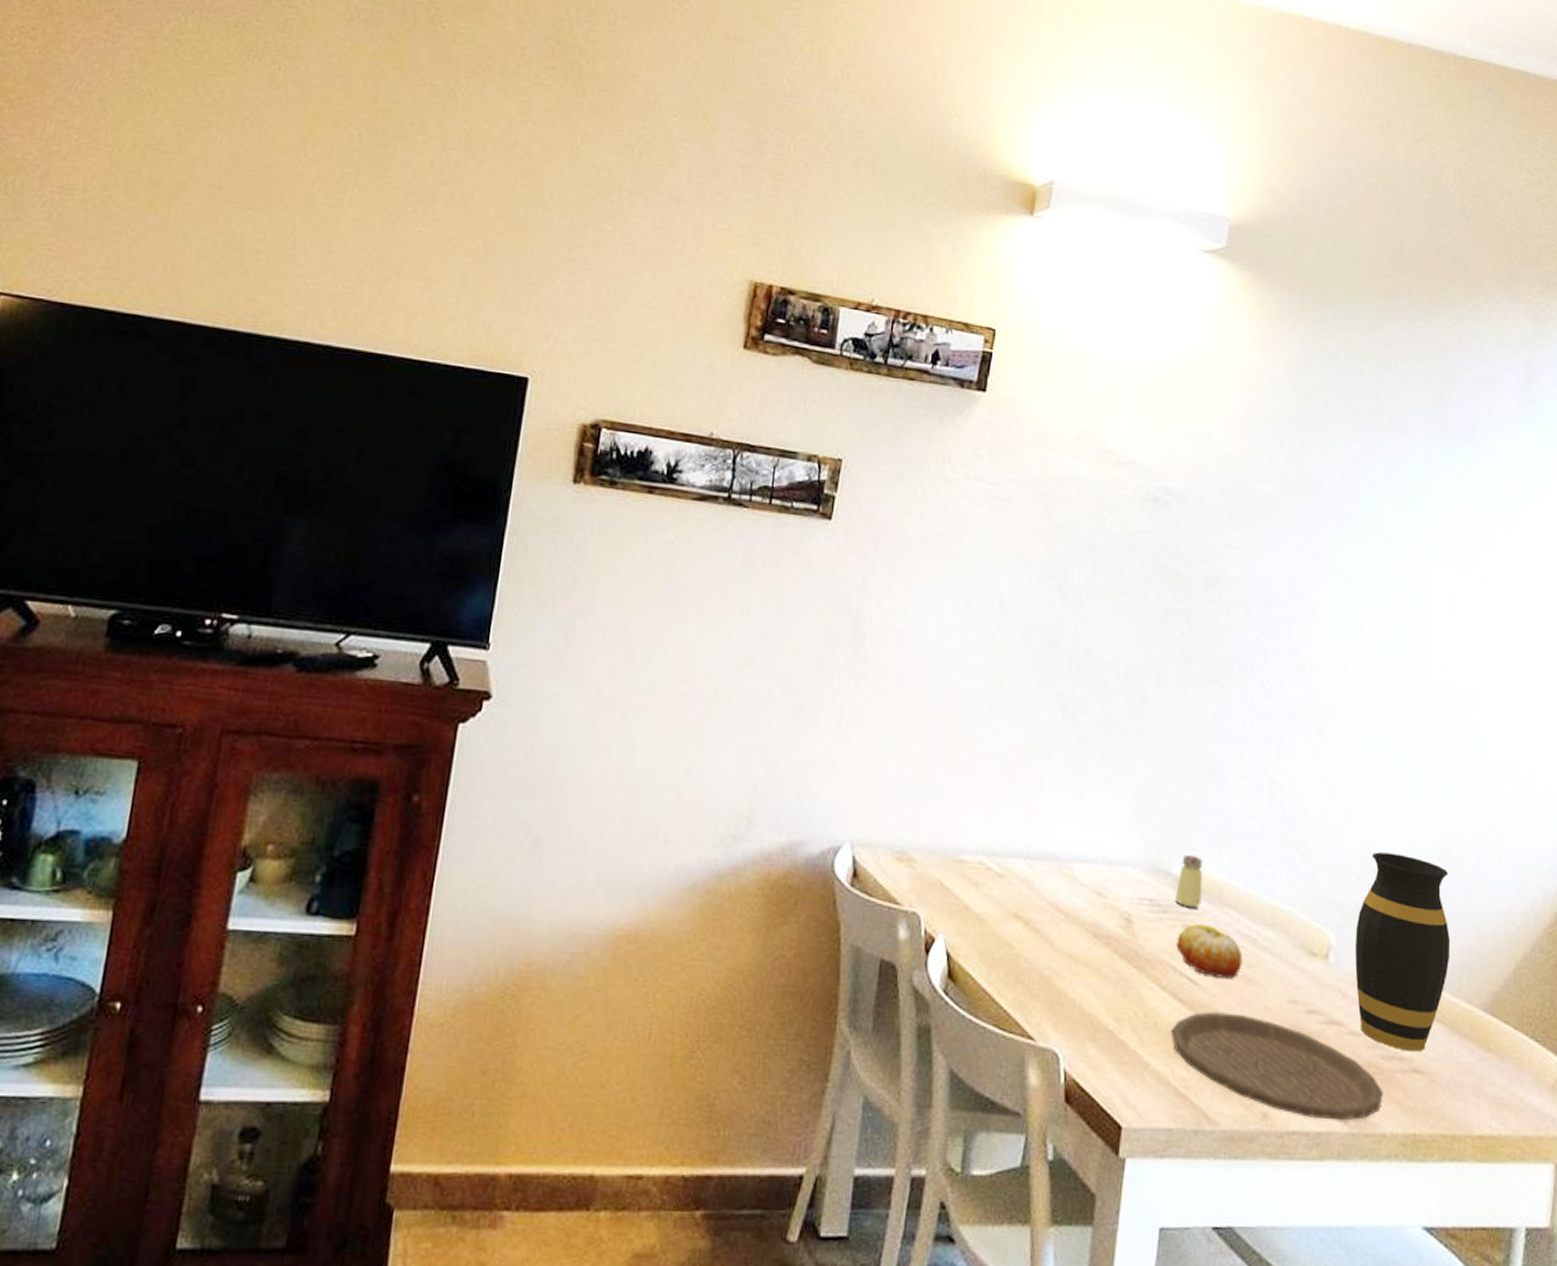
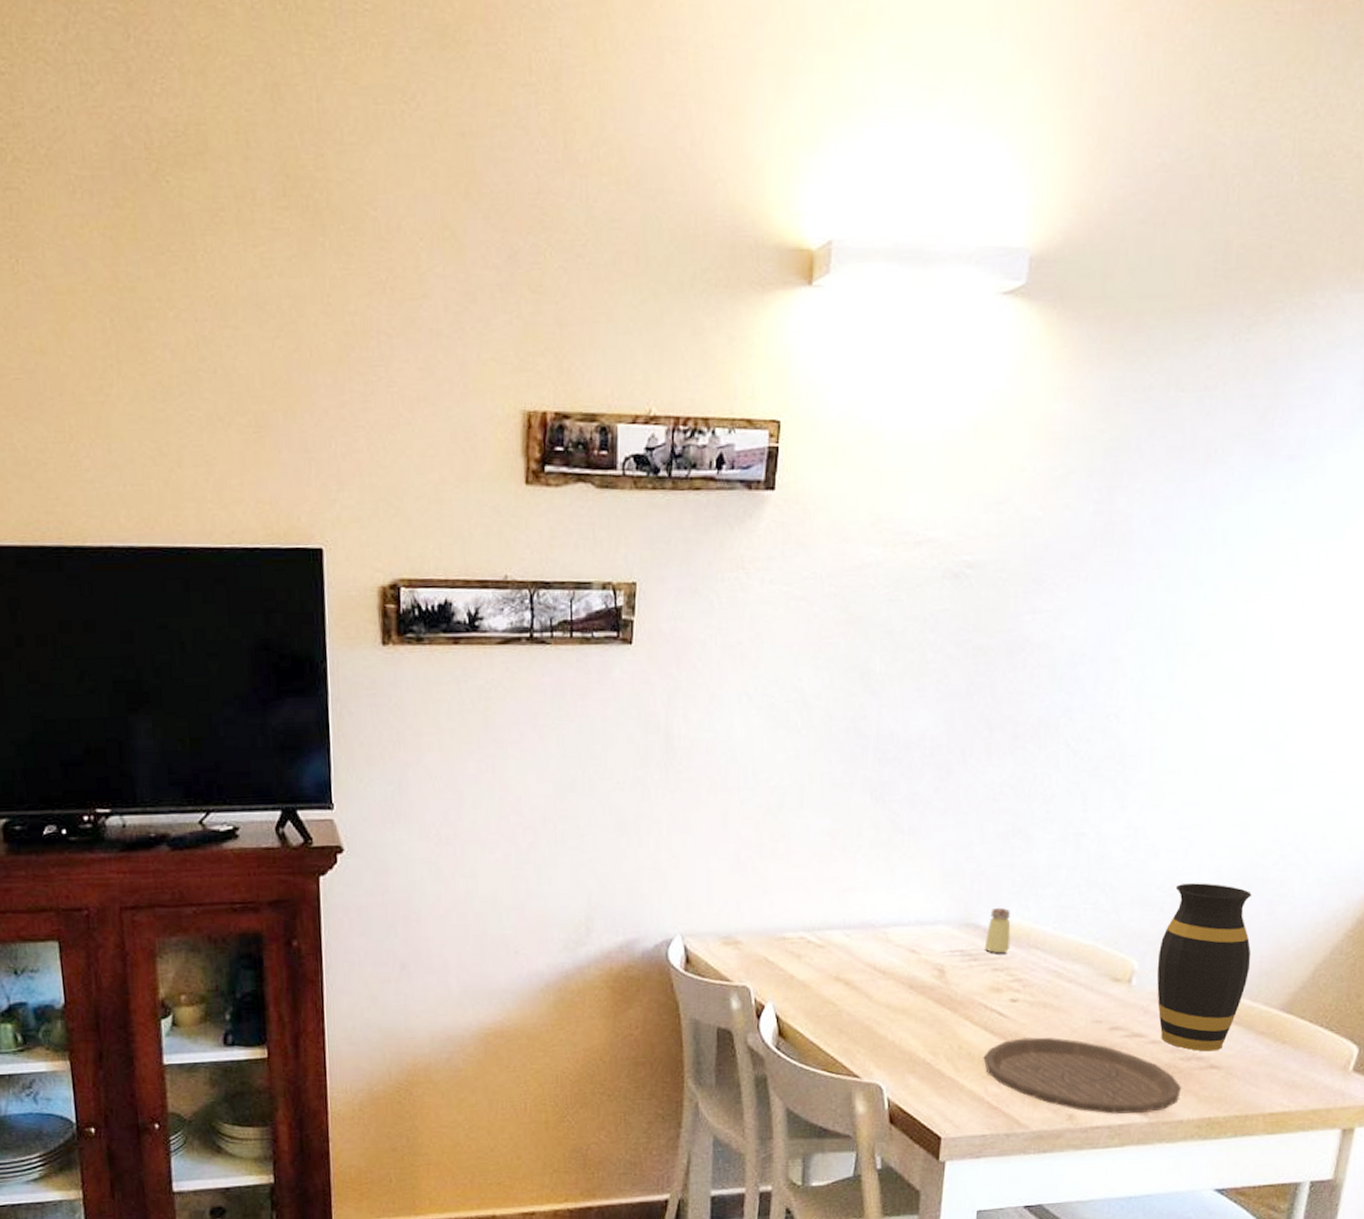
fruit: present [1176,923,1243,979] -> none [987,966,1050,1010]

